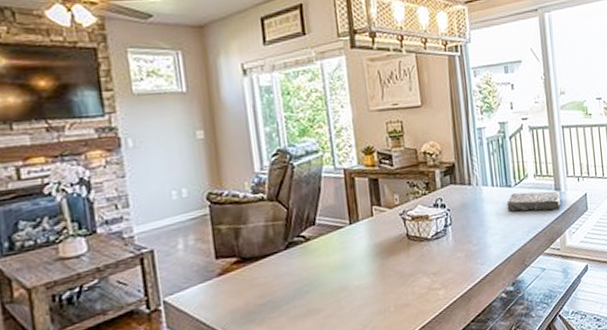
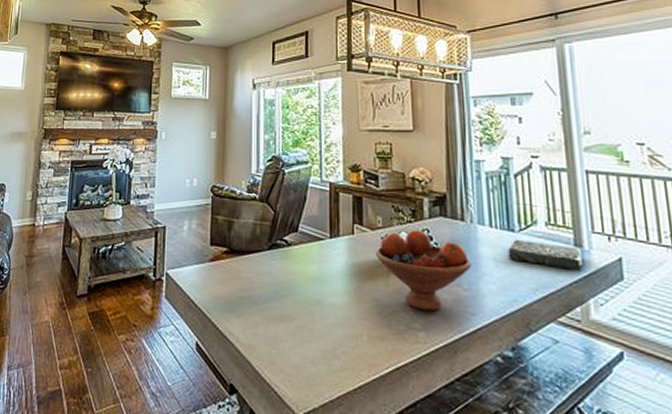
fruit bowl: none [396,200,479,272] -> present [376,230,472,312]

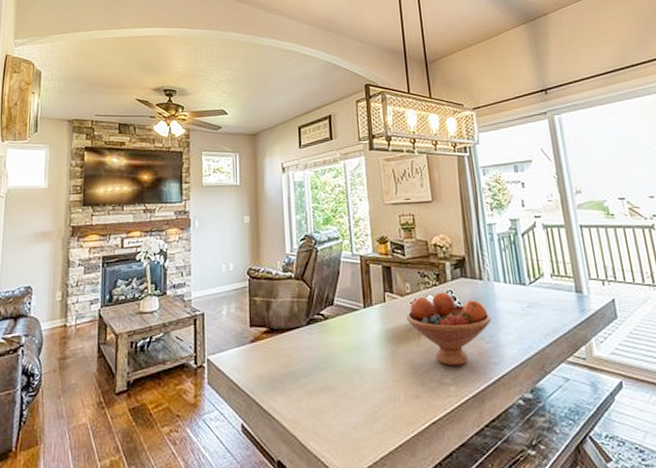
book: present [508,239,582,272] -> none [521,291,584,315]

